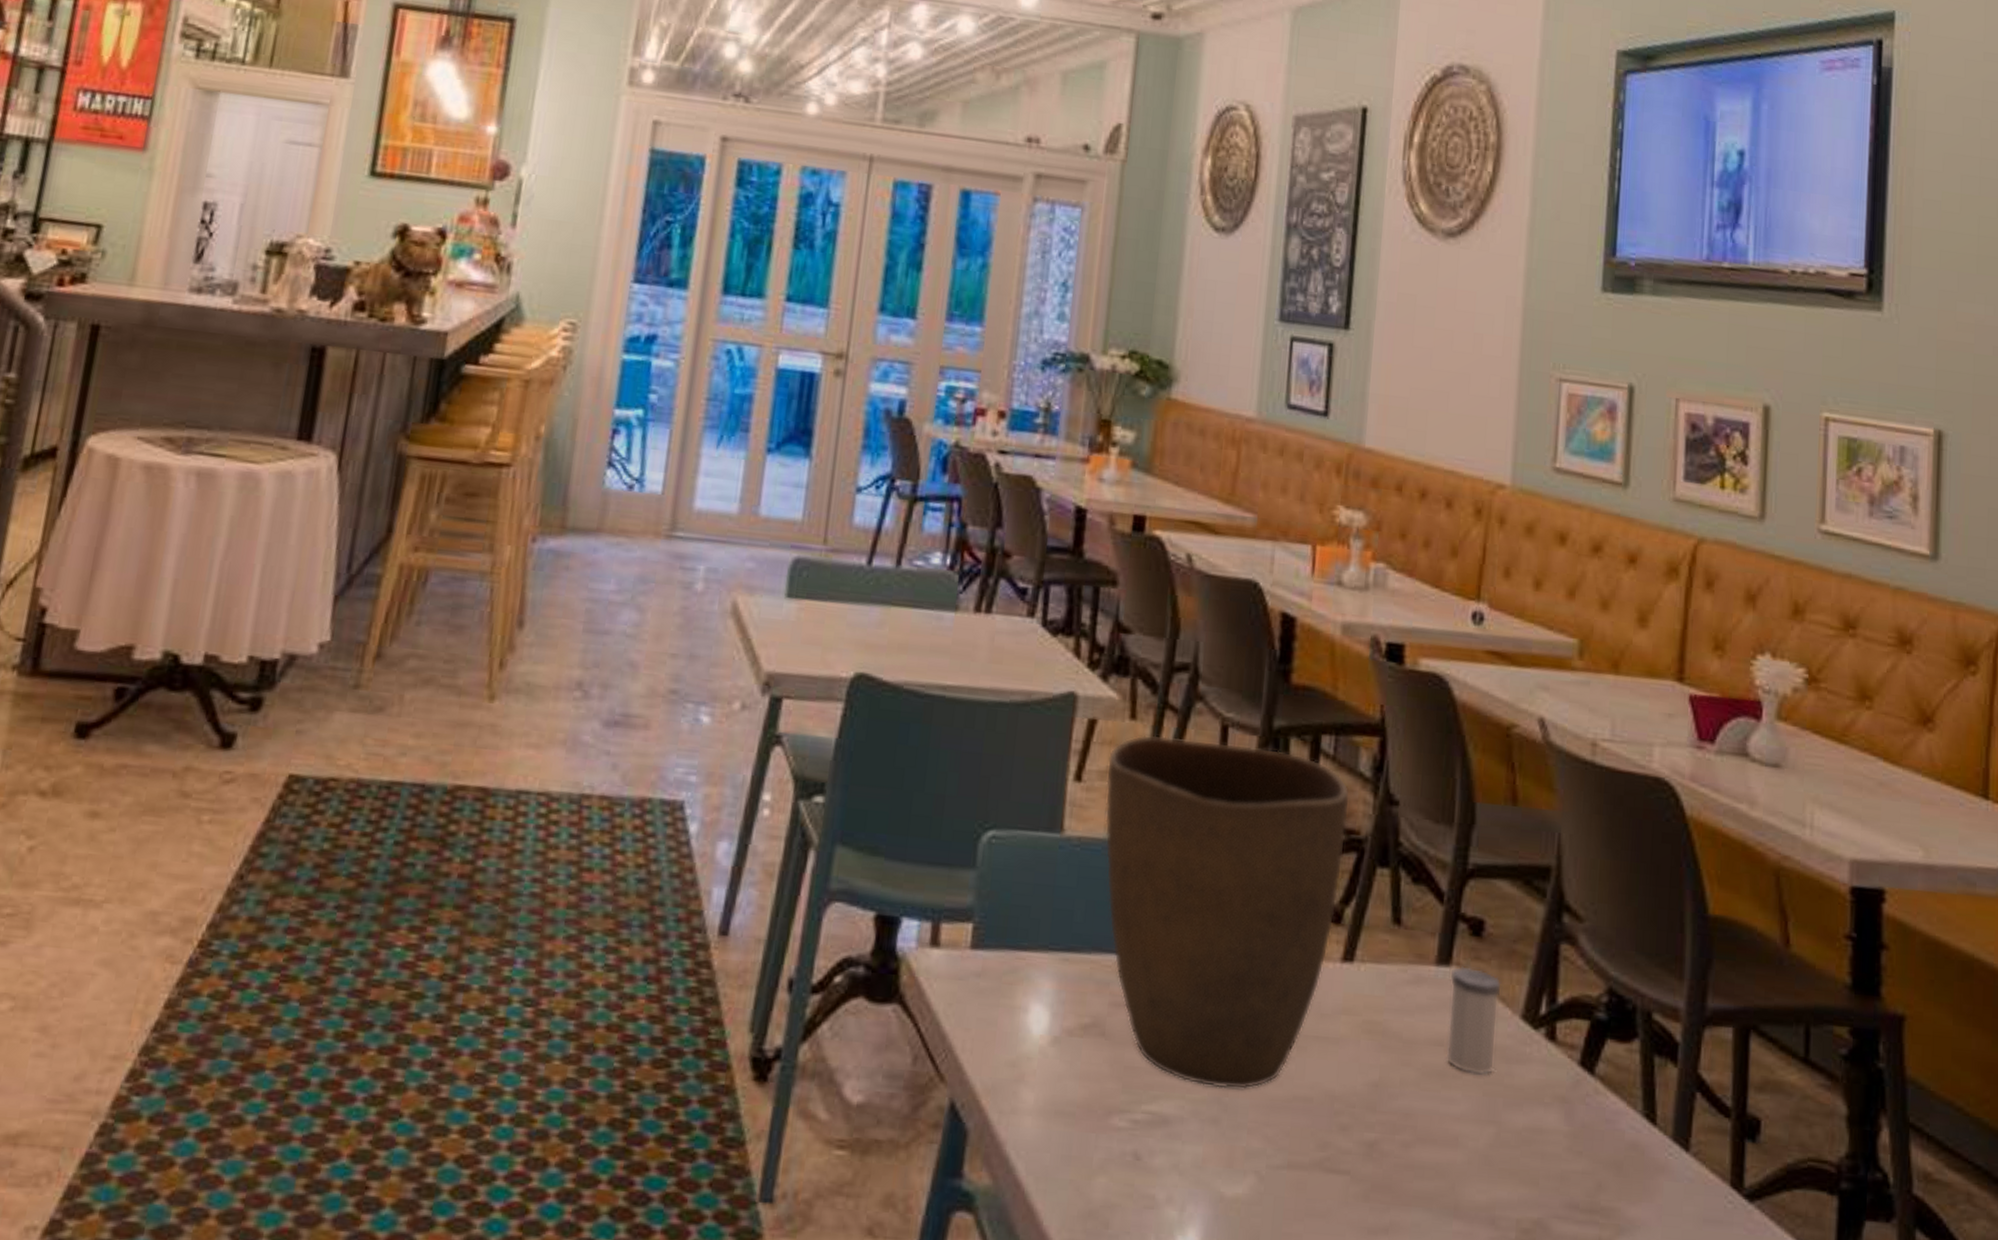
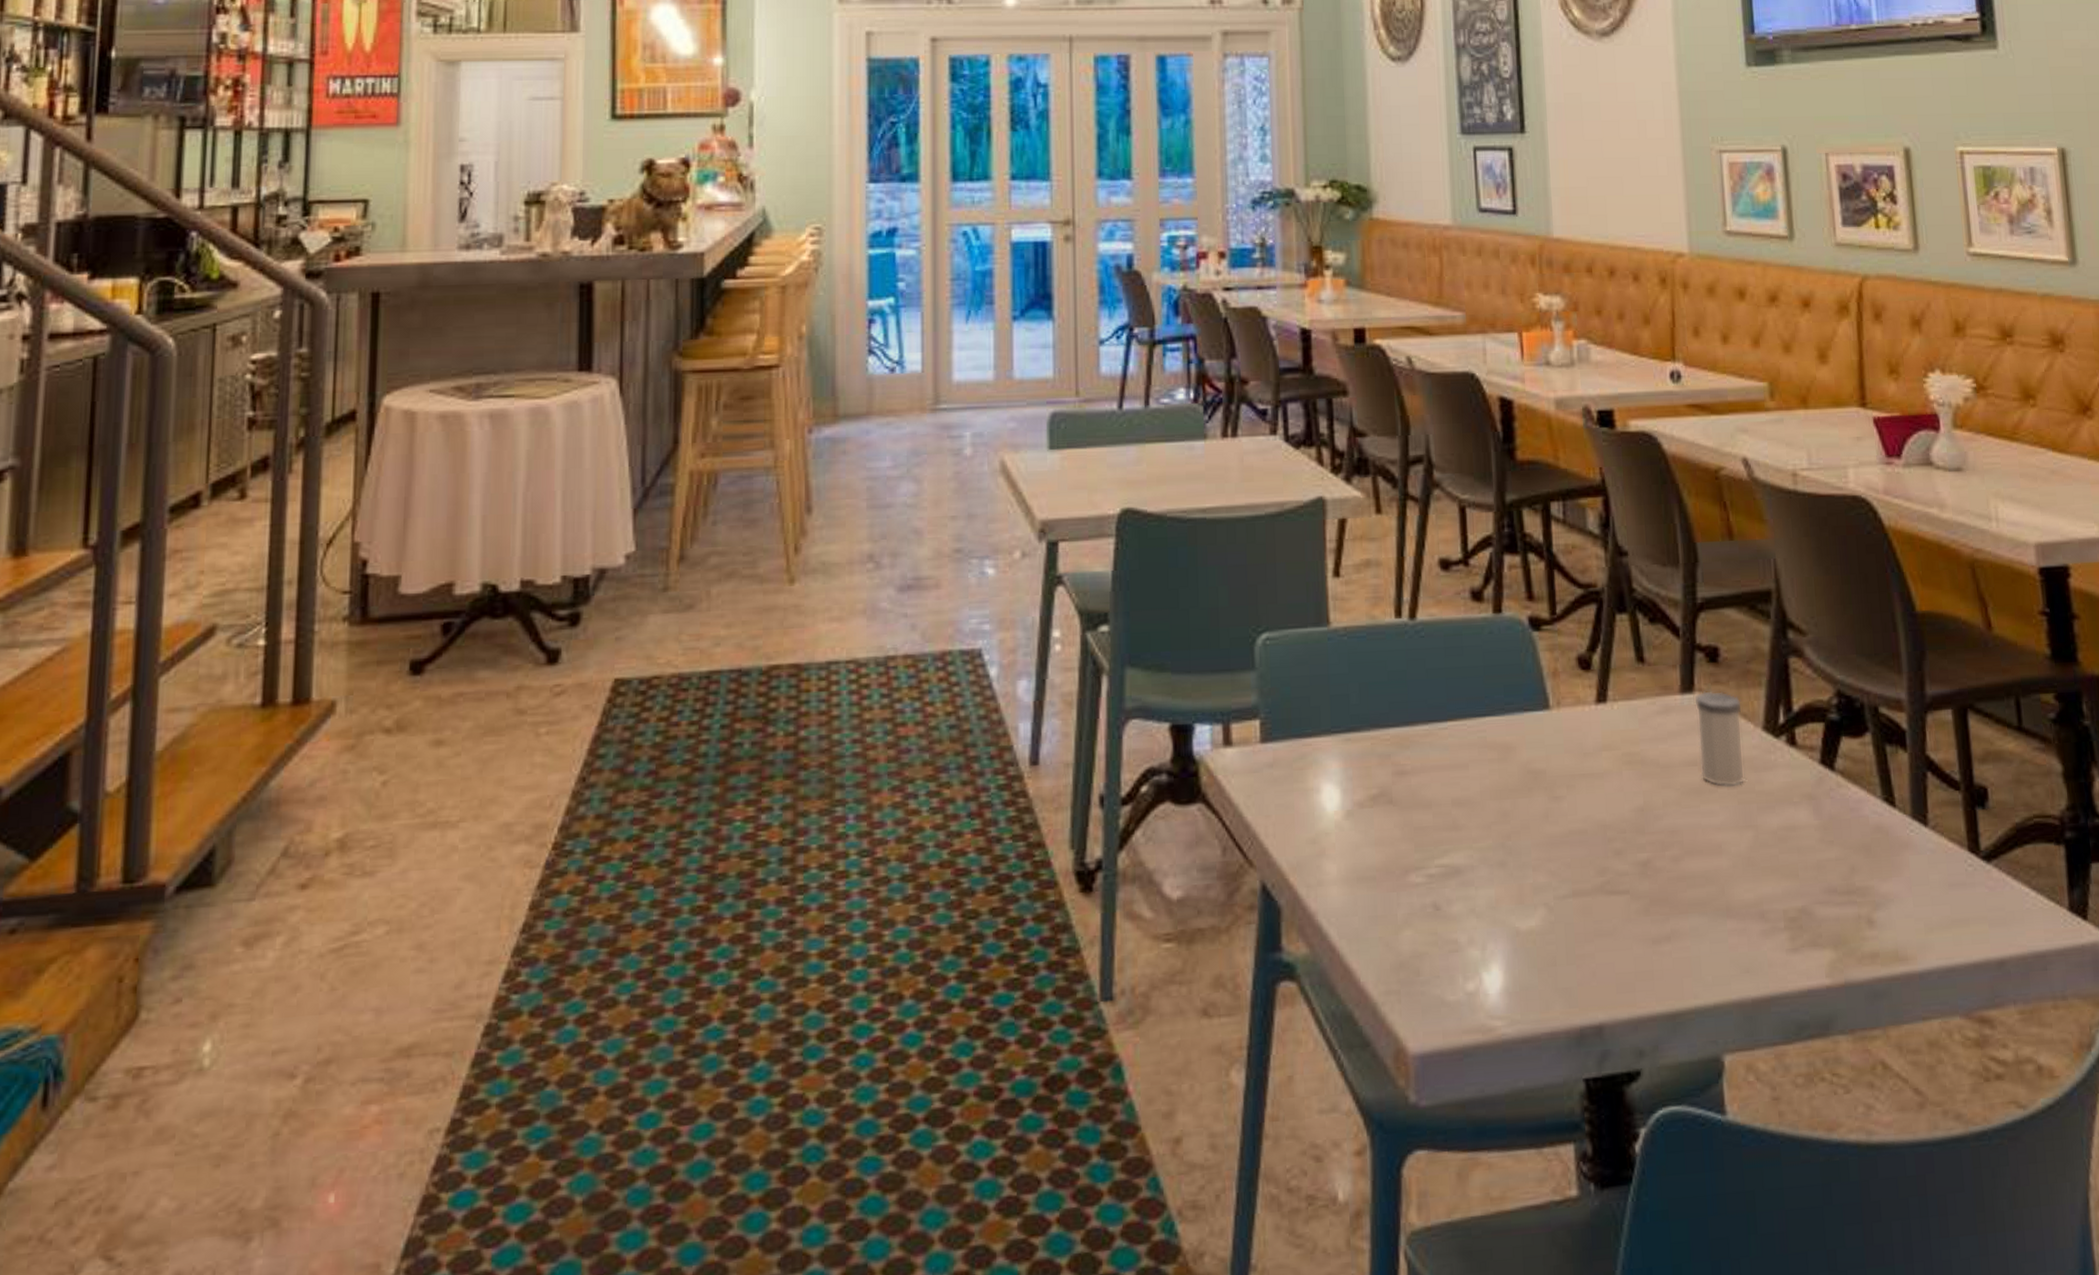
vase: present [1105,734,1351,1090] -> none [1360,521,1585,835]

